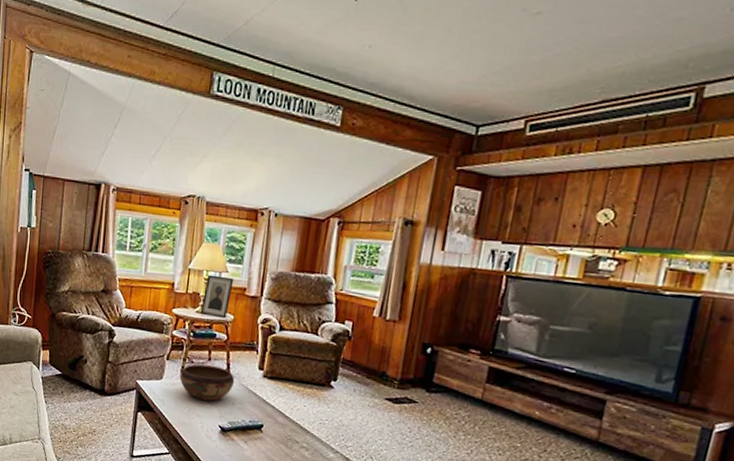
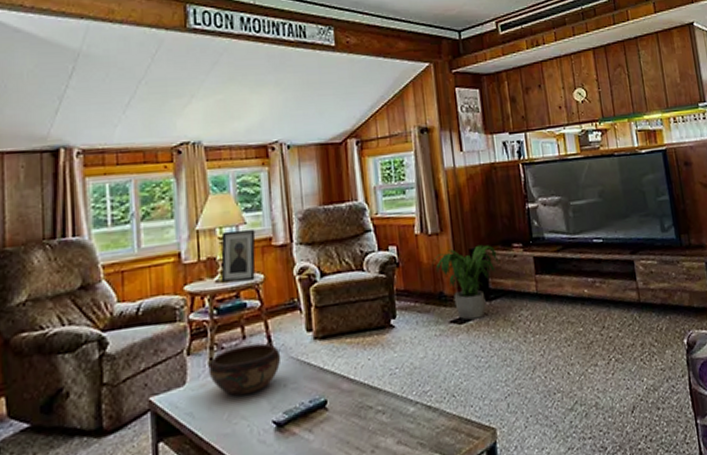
potted plant: none [382,338,453,405] -> present [432,244,500,320]

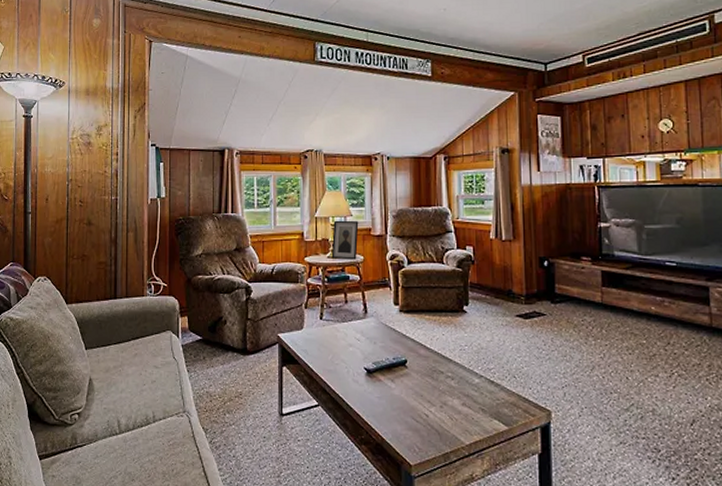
decorative bowl: present [208,343,282,397] -> none [319,308,373,345]
potted plant: present [432,244,500,320] -> none [504,254,568,317]

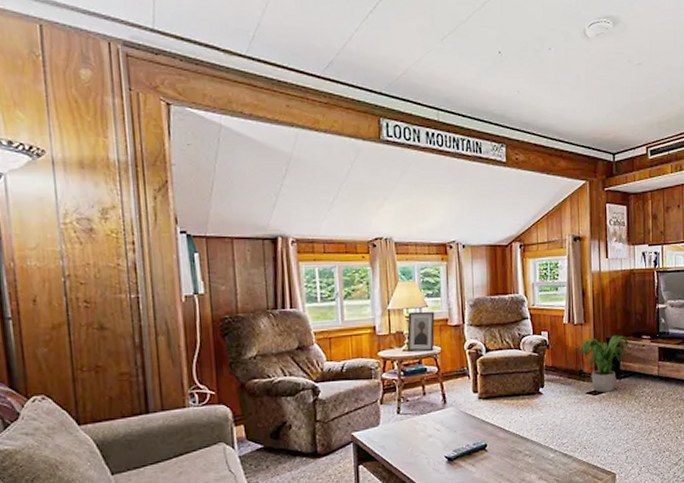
potted plant: none [504,254,568,317] -> present [576,335,631,393]

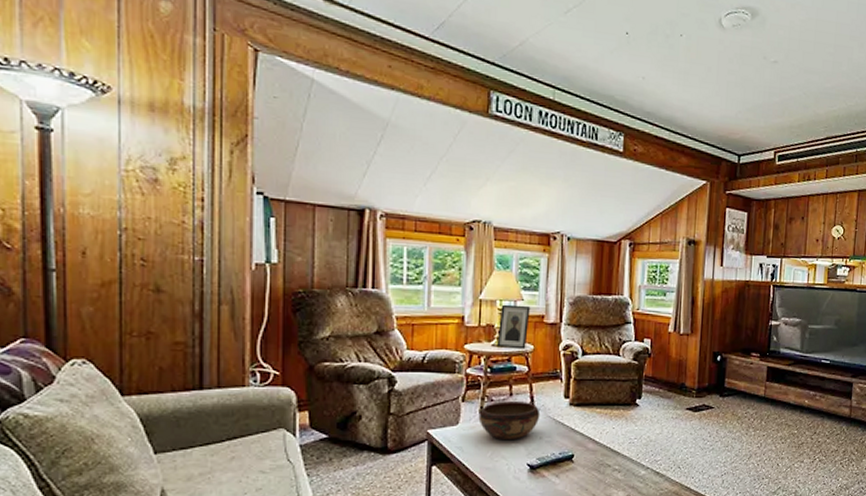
decorative bowl: none [396,399,453,437] -> present [478,401,541,441]
potted plant: present [576,335,631,393] -> none [679,349,739,410]

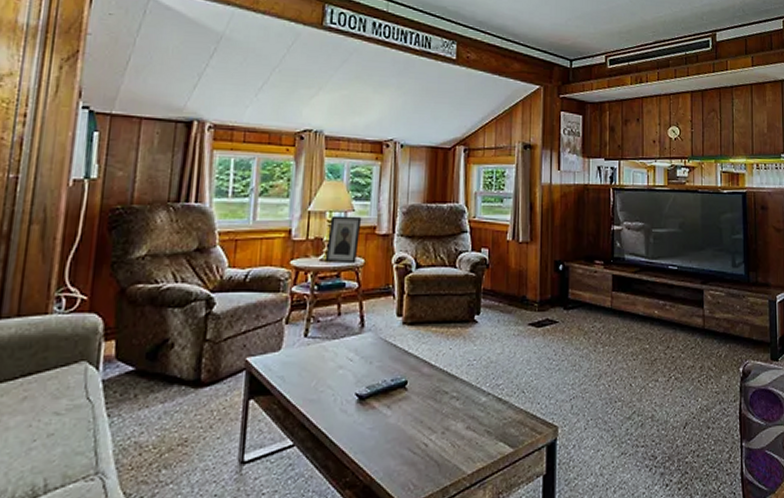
decorative bowl: present [478,401,541,441] -> none [303,322,371,367]

